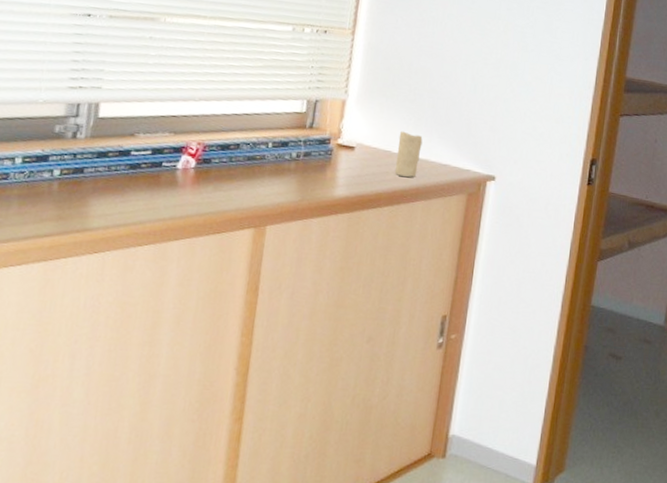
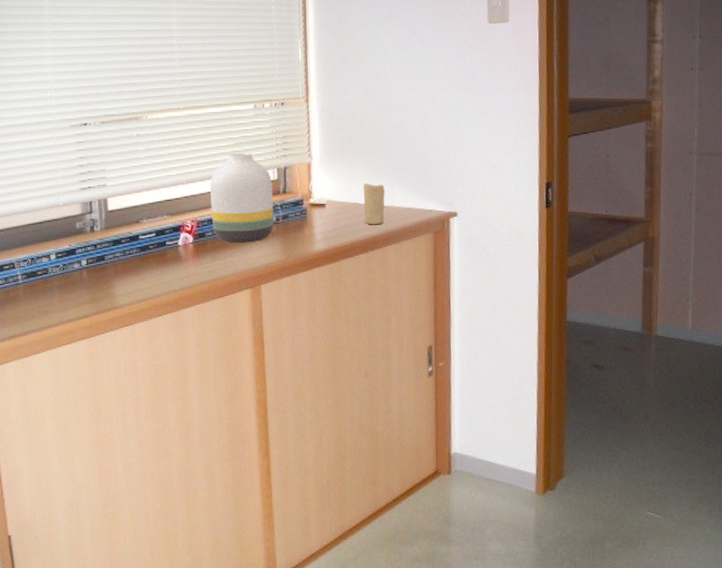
vase: none [221,75,299,178] -> present [209,153,274,244]

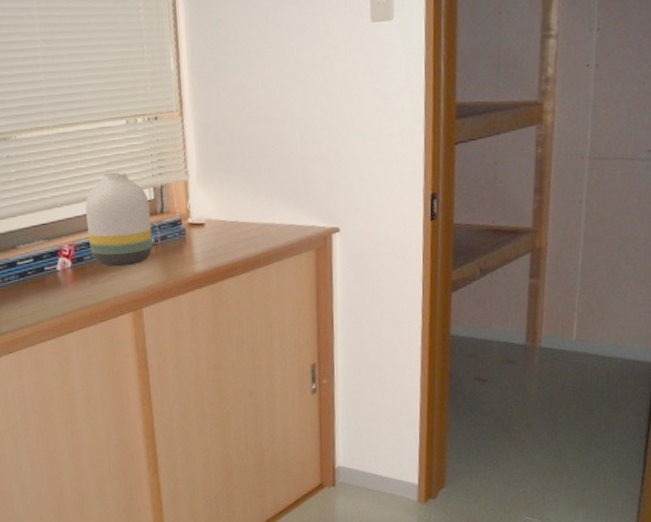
candle: present [363,183,385,225] -> none [242,200,266,244]

